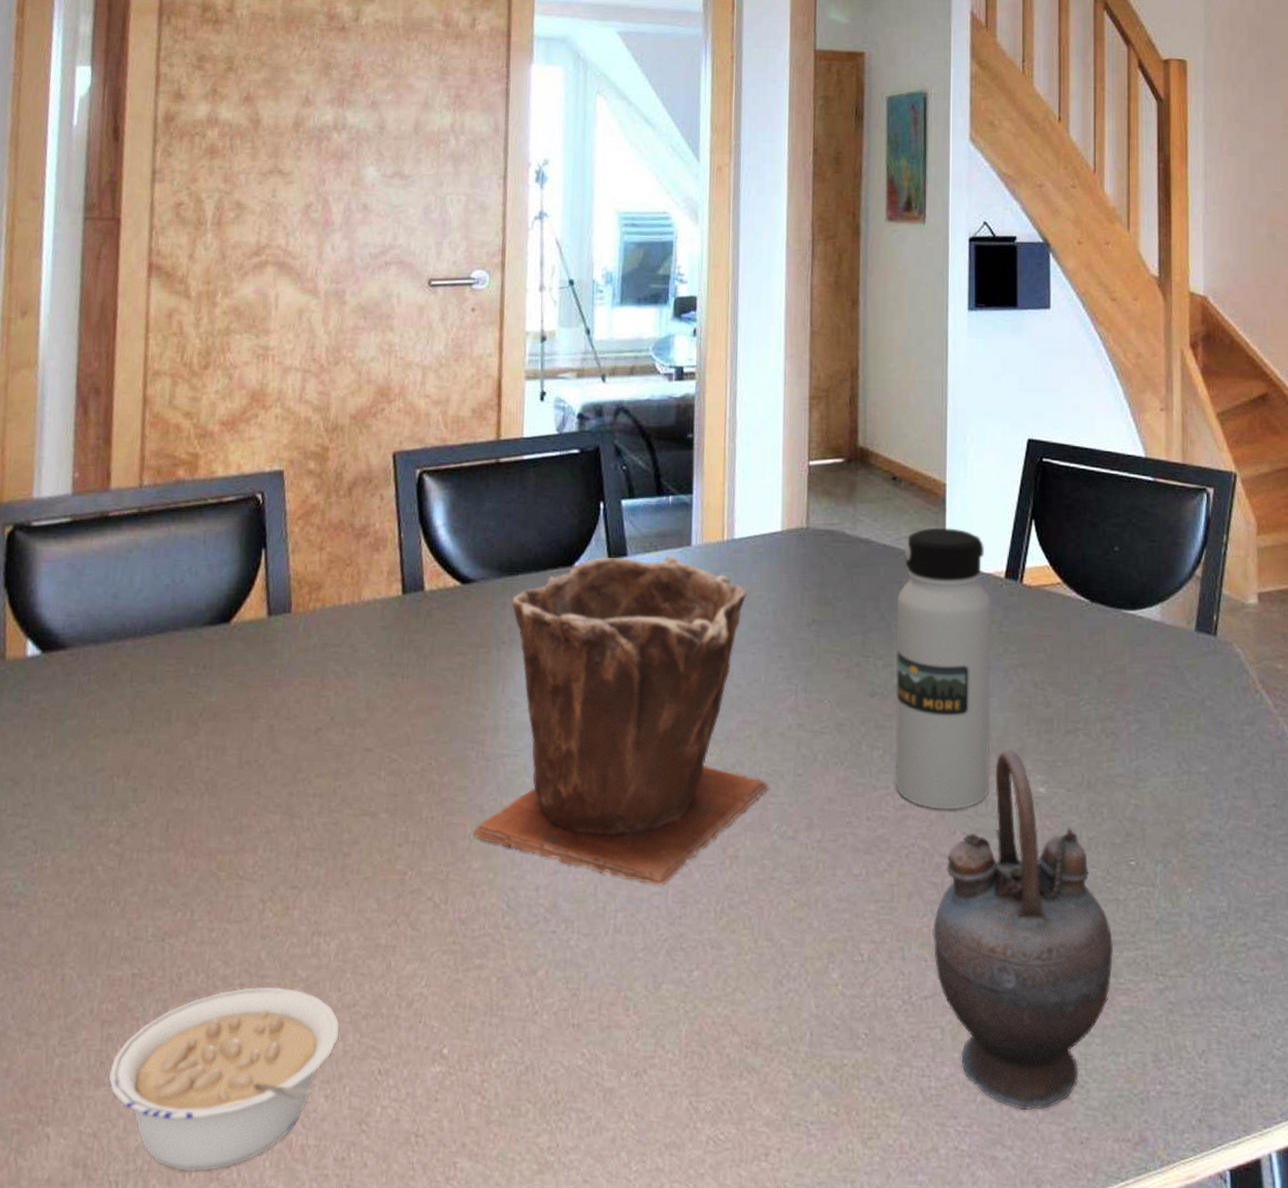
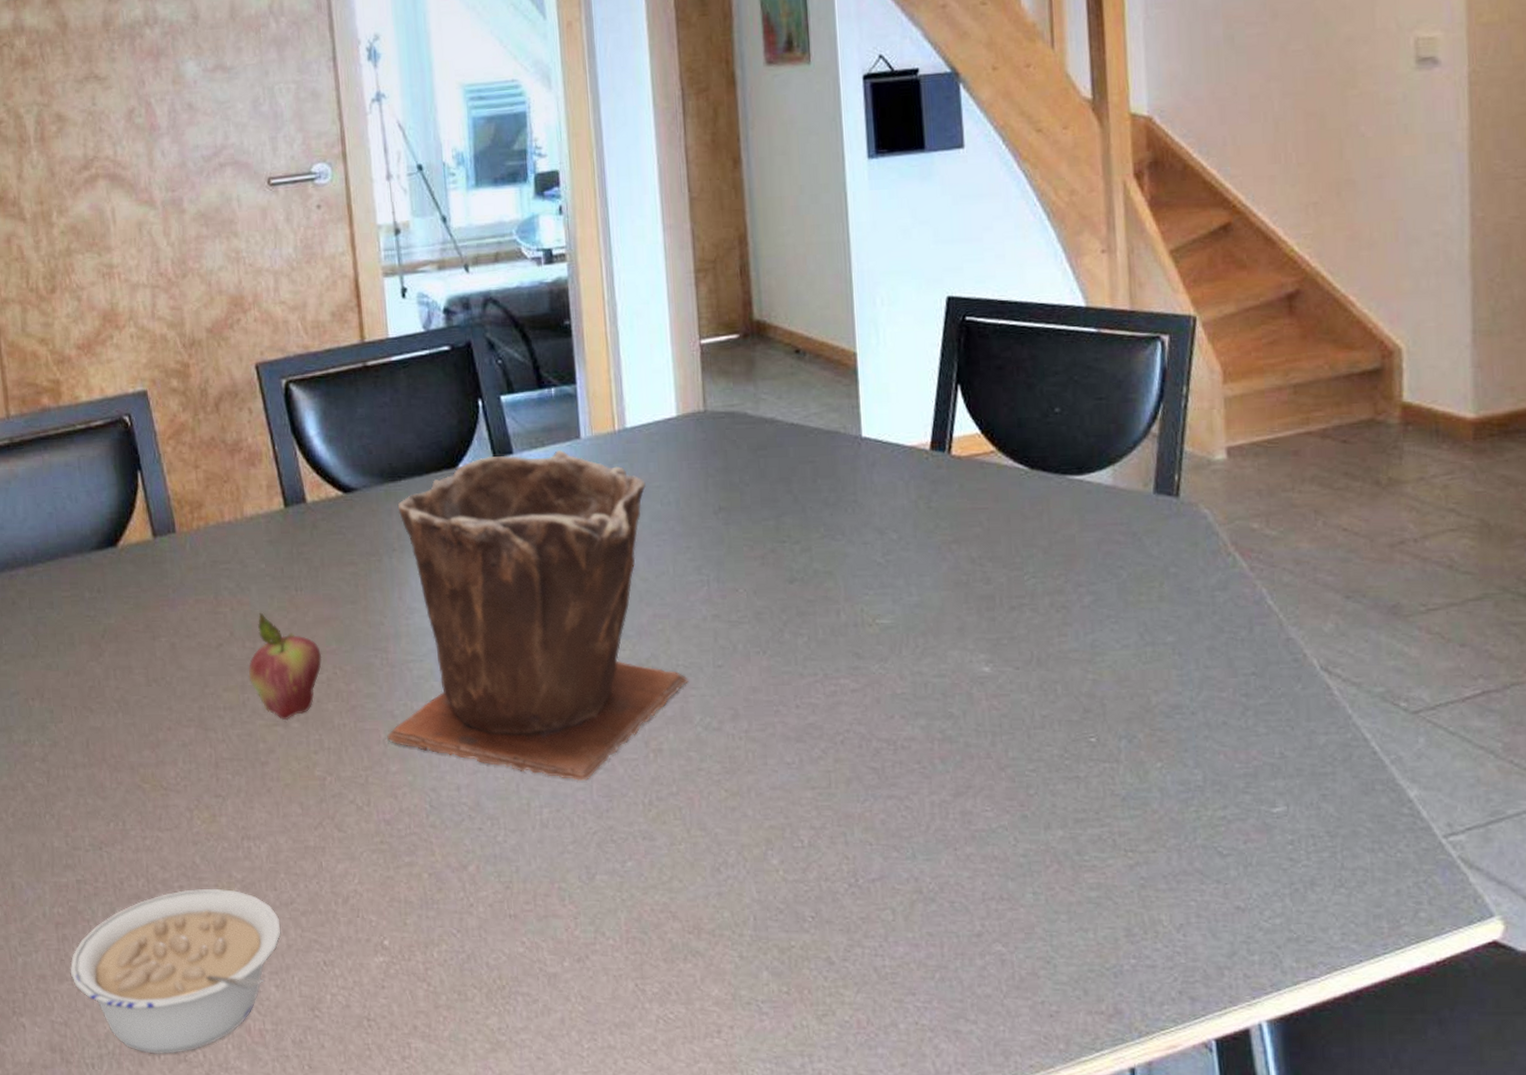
fruit: none [343,698,420,810] -> present [249,612,322,720]
water bottle: present [895,527,991,810] -> none [811,400,928,694]
teapot: present [933,749,1113,1110] -> none [876,629,1076,986]

